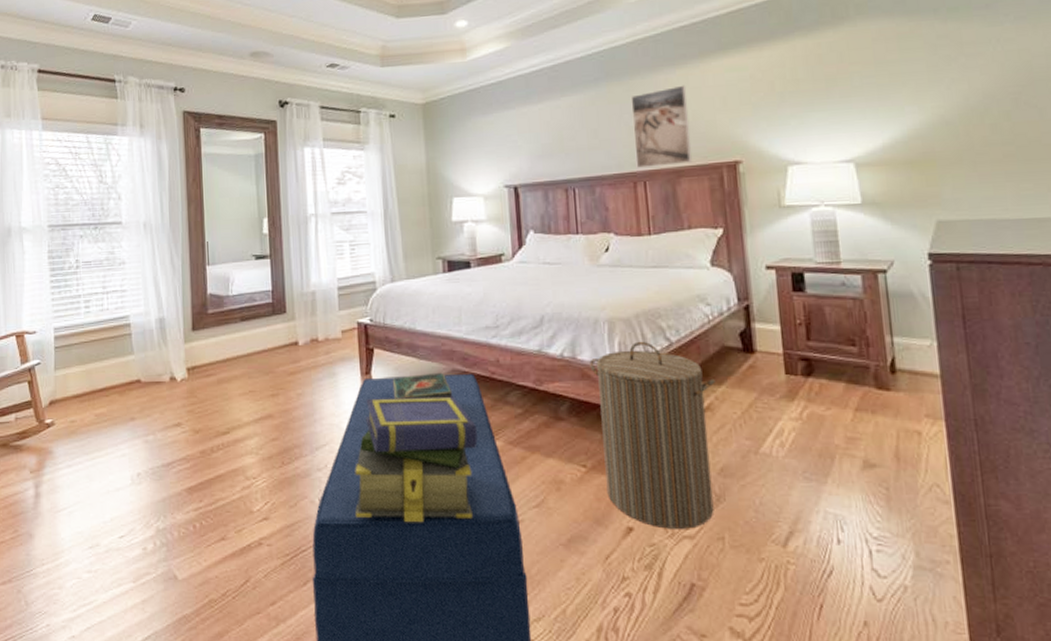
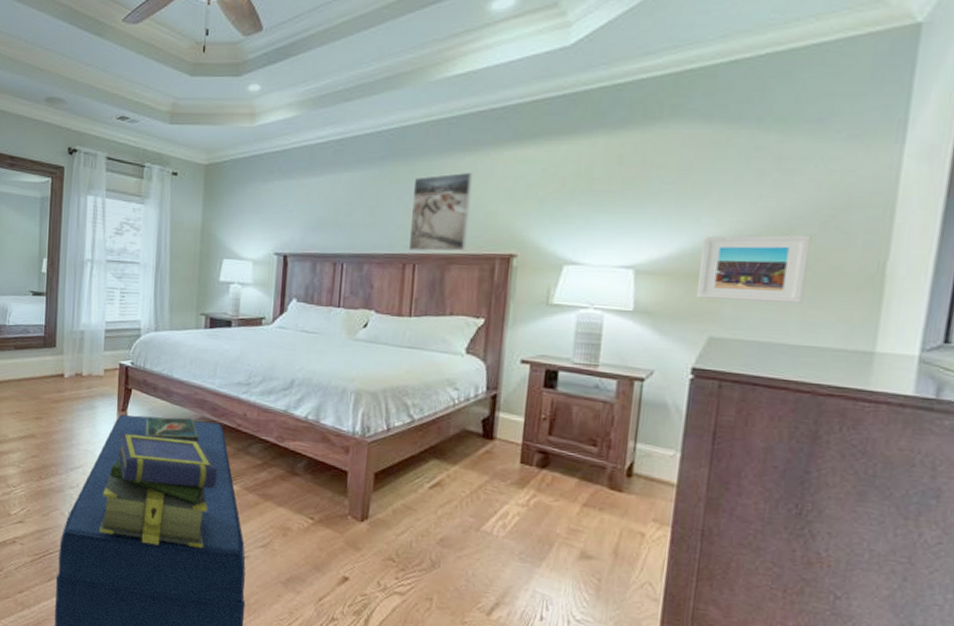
laundry hamper: present [590,341,715,529] -> none [329,414,450,587]
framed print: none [911,113,1013,184] -> present [696,235,812,303]

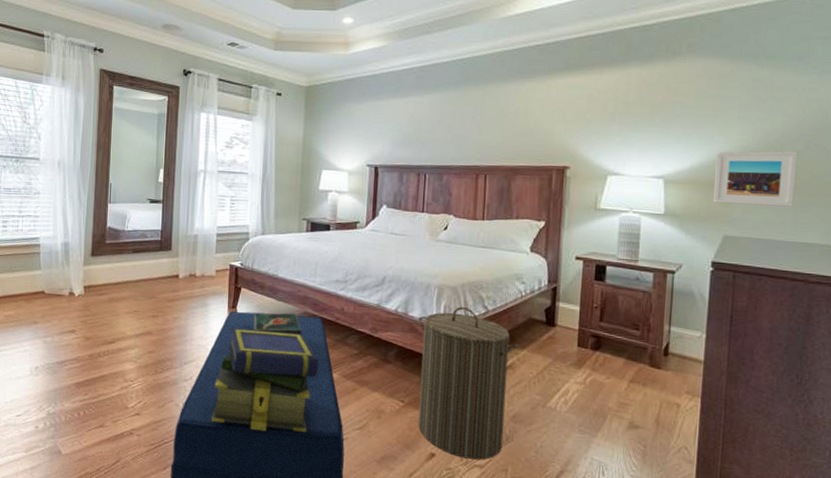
laundry hamper: none [329,414,450,587] -> present [418,306,519,460]
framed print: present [408,172,473,252] -> none [480,96,533,164]

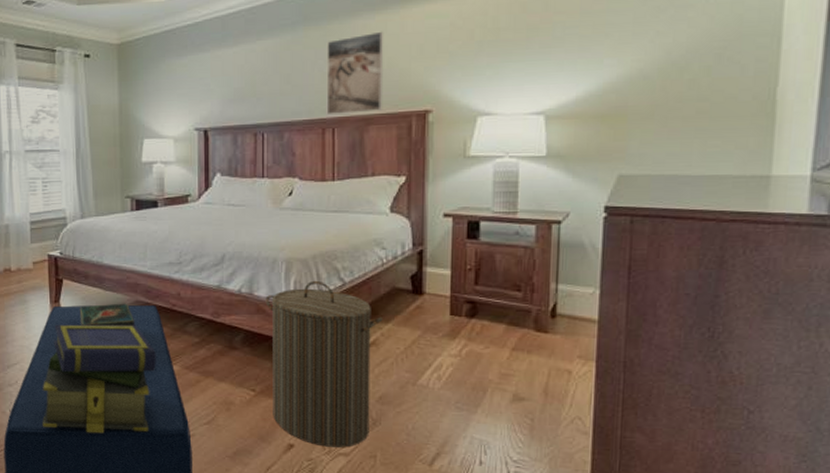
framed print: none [480,96,533,164] -> present [326,31,384,114]
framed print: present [713,151,798,207] -> none [604,68,707,138]

